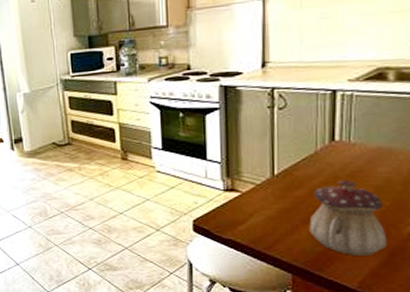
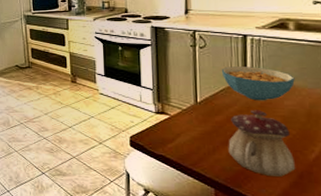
cereal bowl: none [304,128,392,169] -> present [221,66,295,101]

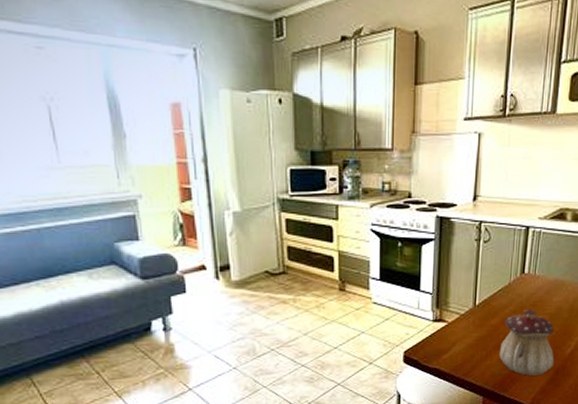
cereal bowl: present [221,66,295,101] -> none [502,262,565,299]

